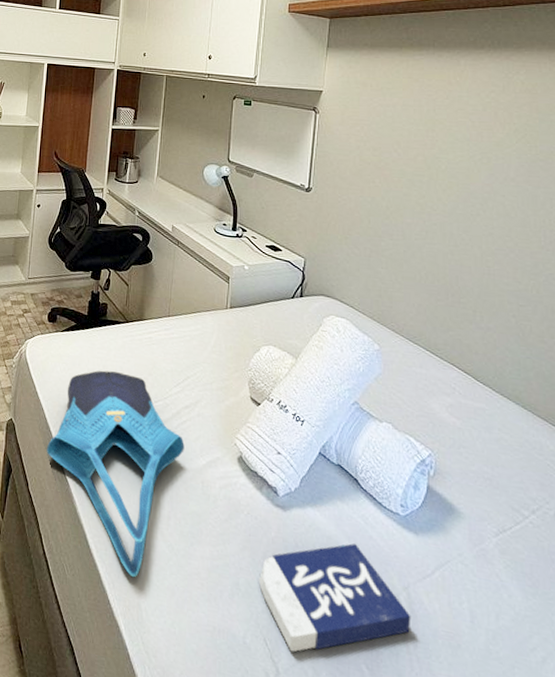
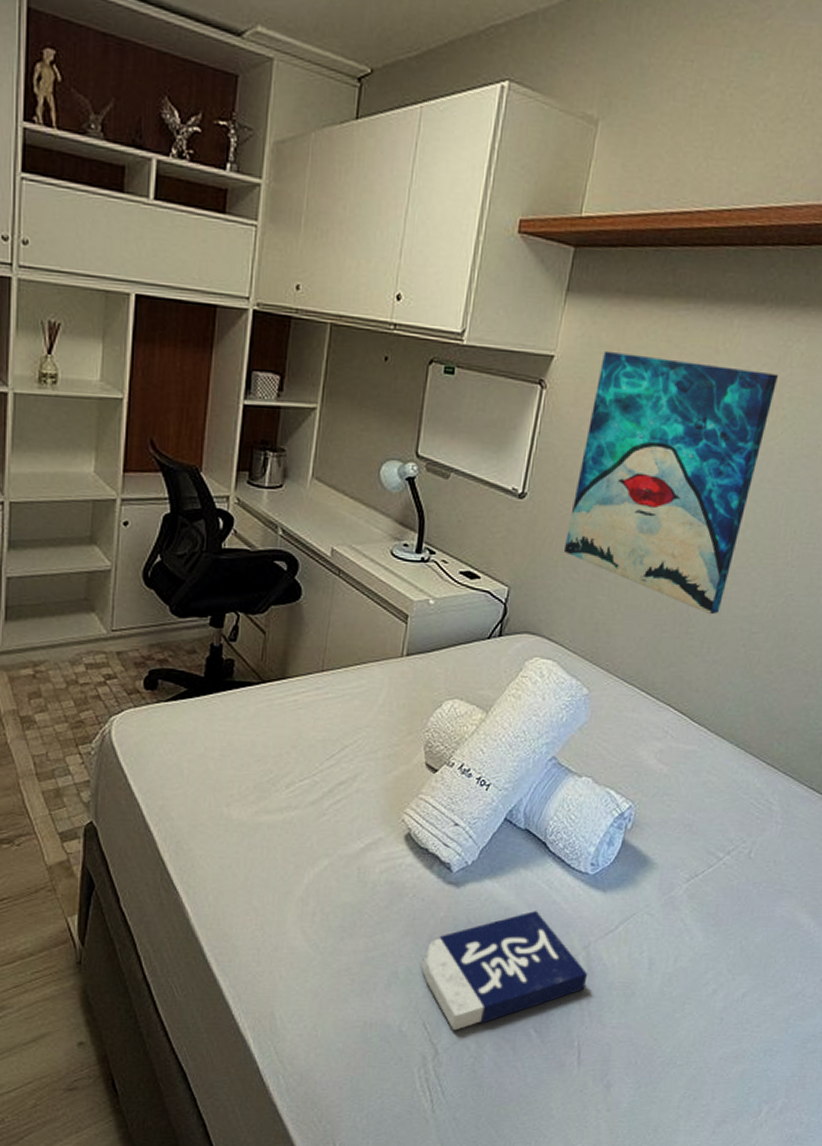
tote bag: present [47,370,185,578] -> none [146,747,338,986]
wall art: none [345,86,505,288] -> present [563,350,778,615]

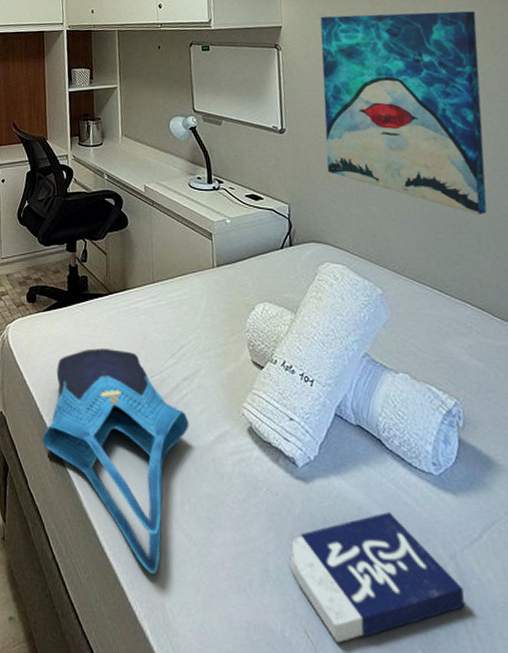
tote bag: none [146,747,338,986] -> present [42,348,189,575]

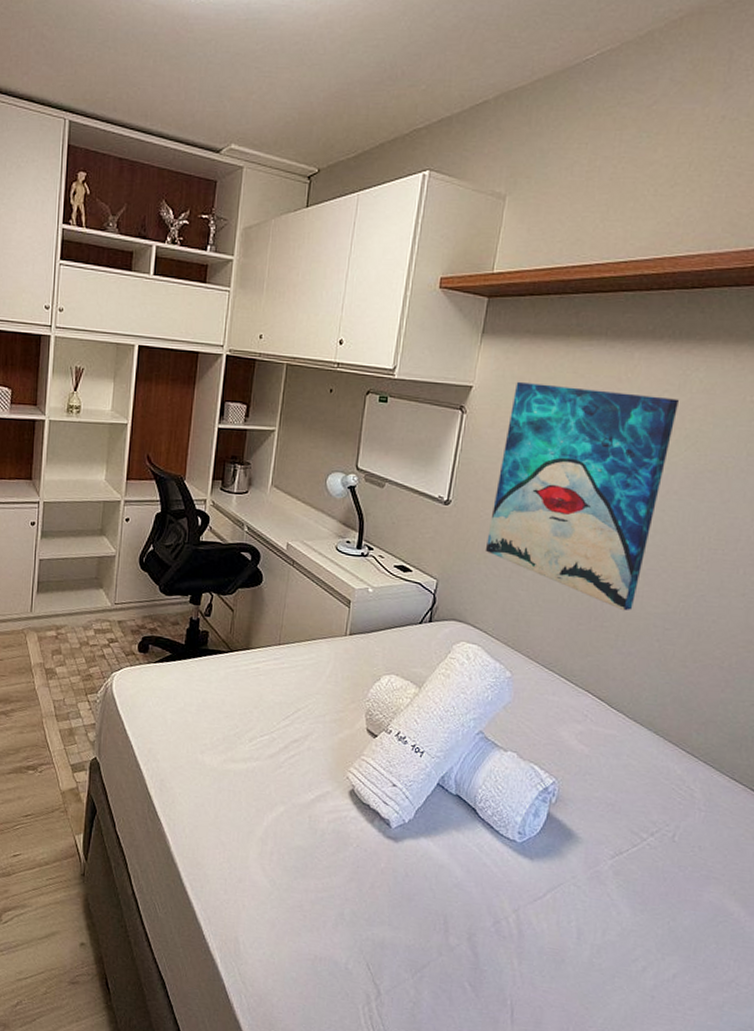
tote bag: present [42,348,189,575] -> none [137,704,292,913]
book: present [289,512,465,643] -> none [365,871,519,975]

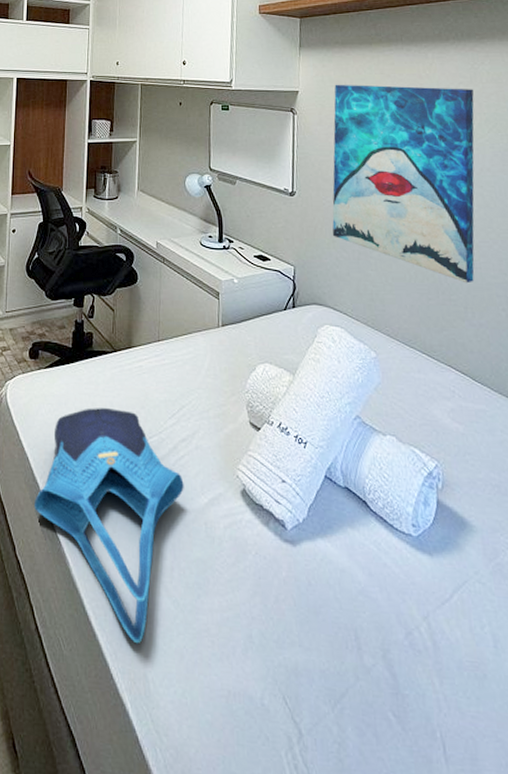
tote bag: none [137,704,292,913] -> present [35,408,184,644]

